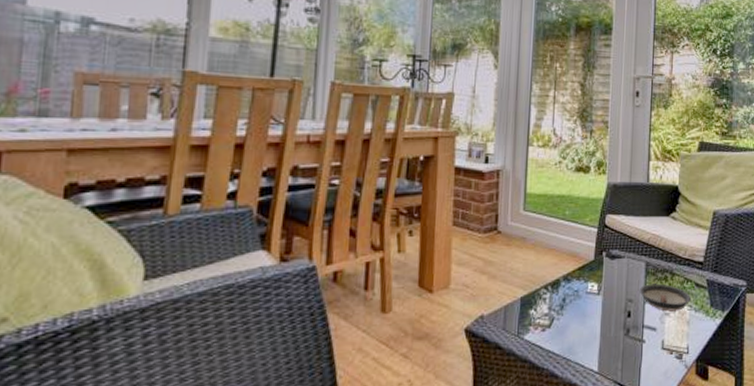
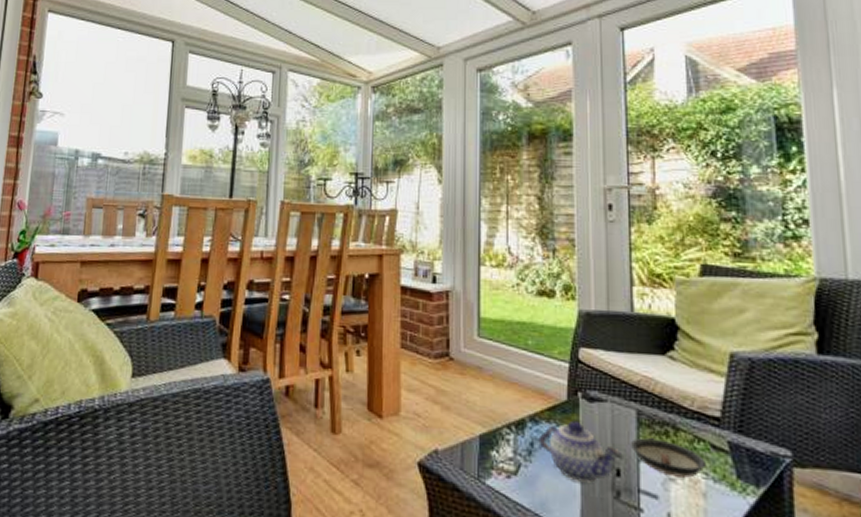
teapot: none [569,276,632,326] -> present [538,420,621,483]

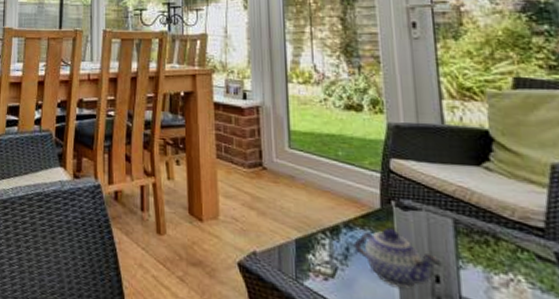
saucer: present [630,437,707,478] -> none [448,246,533,287]

